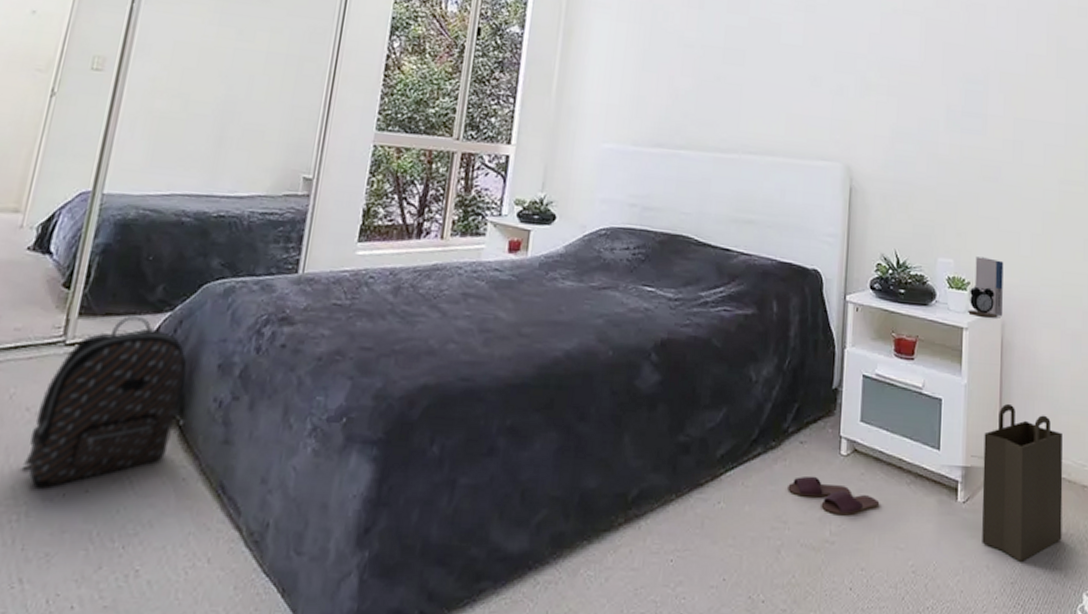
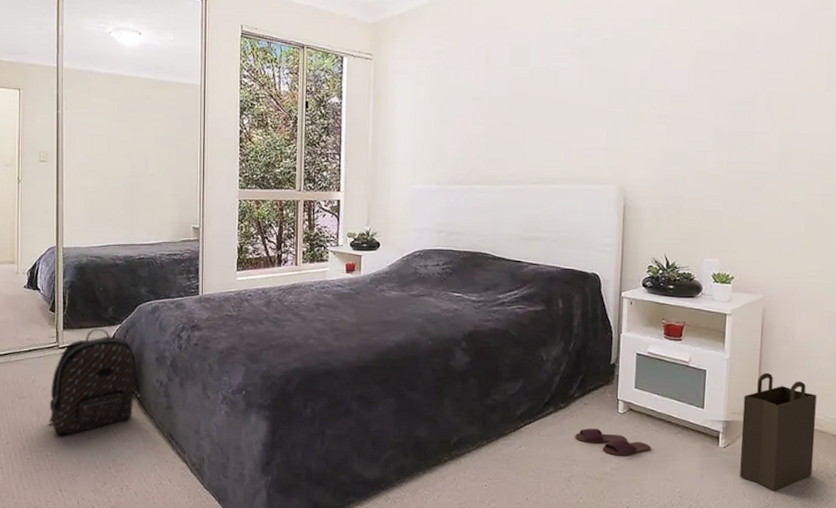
alarm clock: present [968,285,998,318] -> none [731,279,759,305]
book: present [974,256,1004,316] -> none [738,255,766,303]

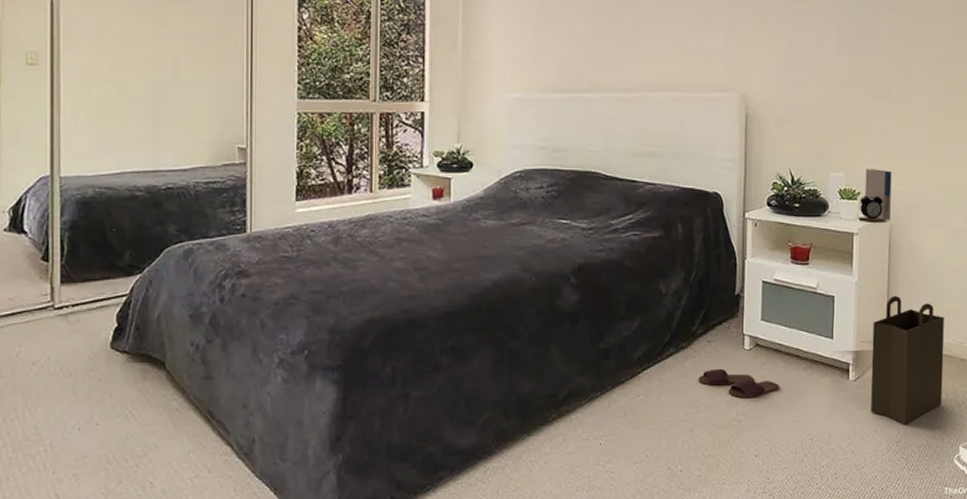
backpack: present [48,327,136,438] -> none [39,279,163,427]
alarm clock: none [731,279,759,305] -> present [858,194,886,222]
book: none [738,255,766,303] -> present [864,169,892,220]

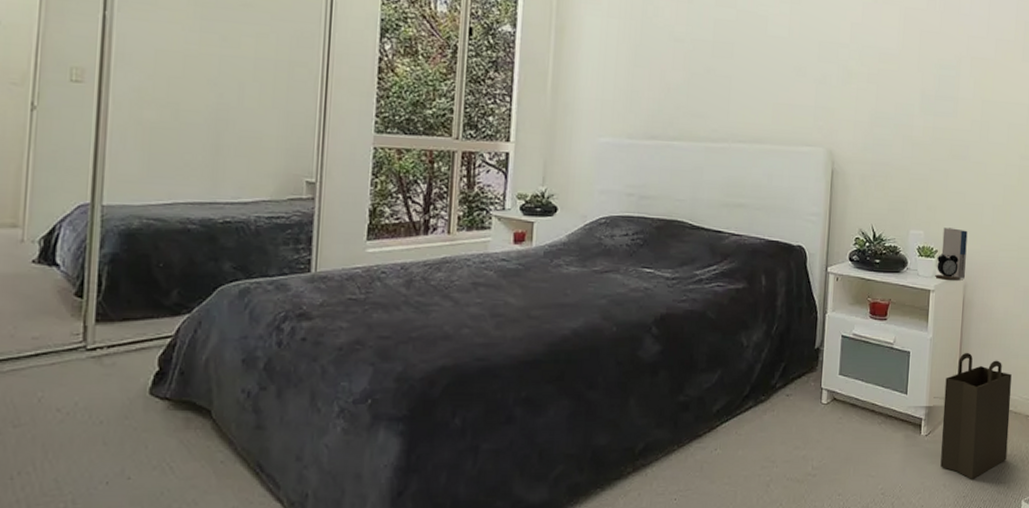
slippers: present [698,368,780,399] -> none [775,422,855,453]

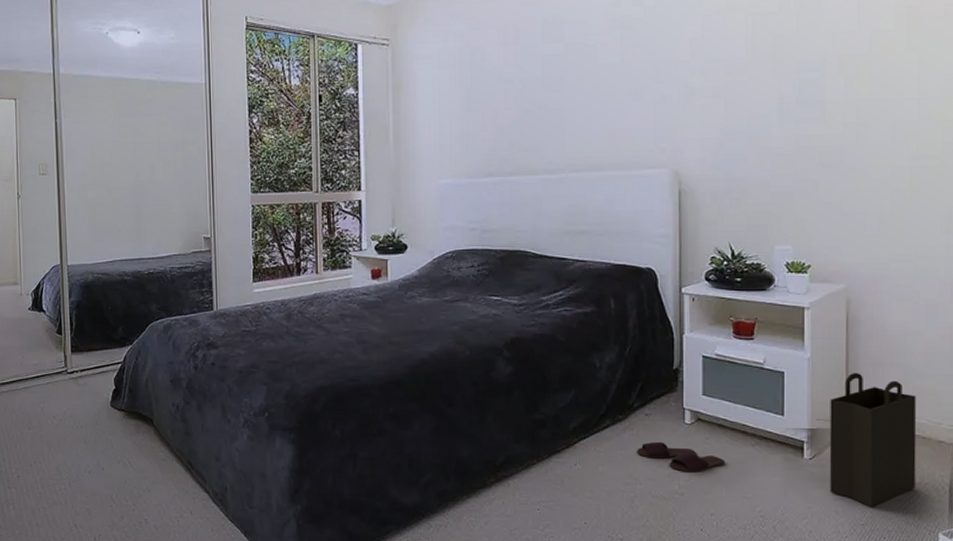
slippers: none [775,422,855,453] -> present [637,441,726,472]
alarm clock: present [935,252,961,280] -> none [809,267,842,296]
book: present [941,227,968,278] -> none [816,241,848,293]

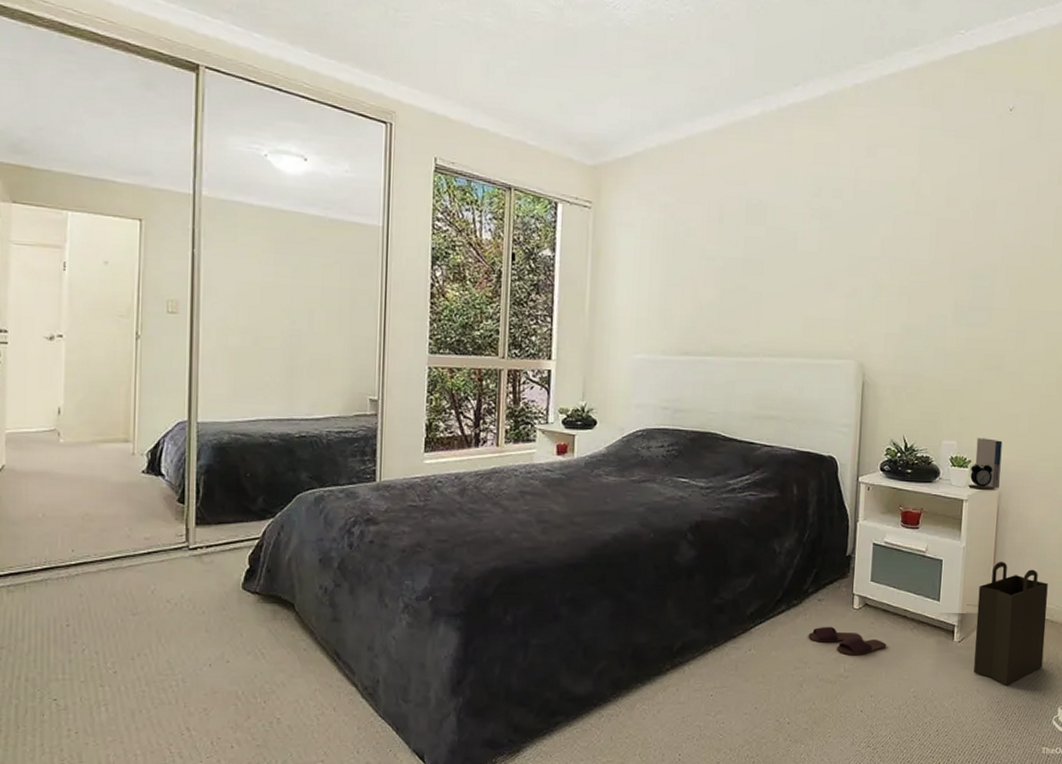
alarm clock: none [809,267,842,296] -> present [968,462,995,490]
book: none [816,241,848,293] -> present [975,438,1003,488]

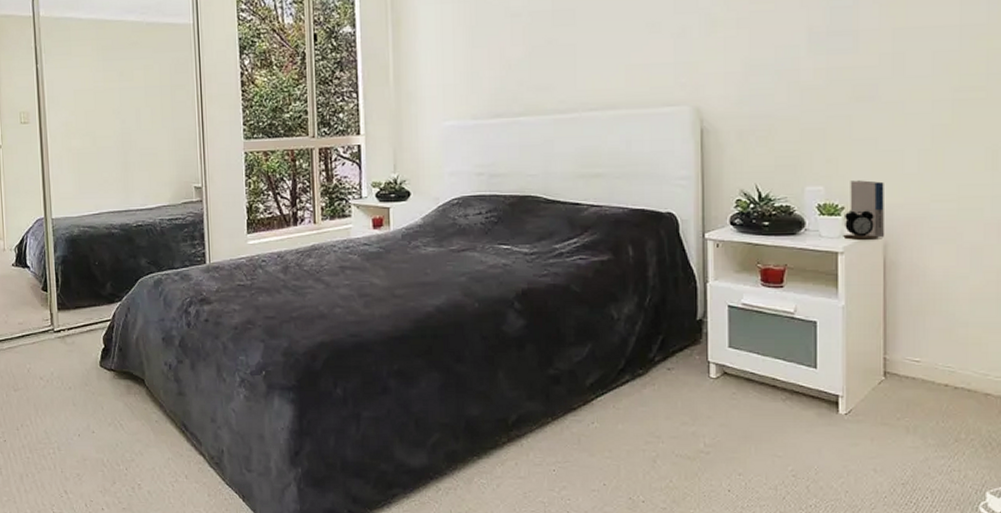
slippers: present [808,626,887,656] -> none [658,397,754,430]
shopping bag: present [974,561,1048,687] -> none [866,321,961,466]

